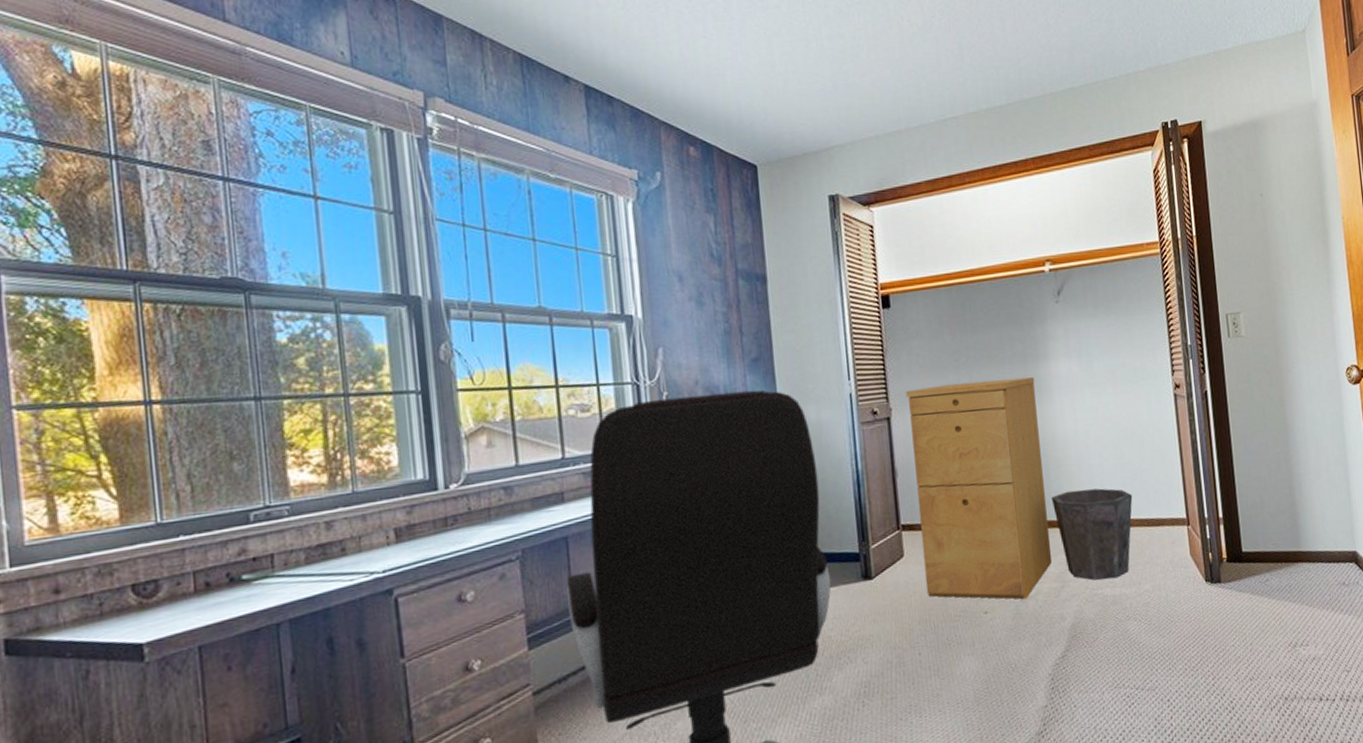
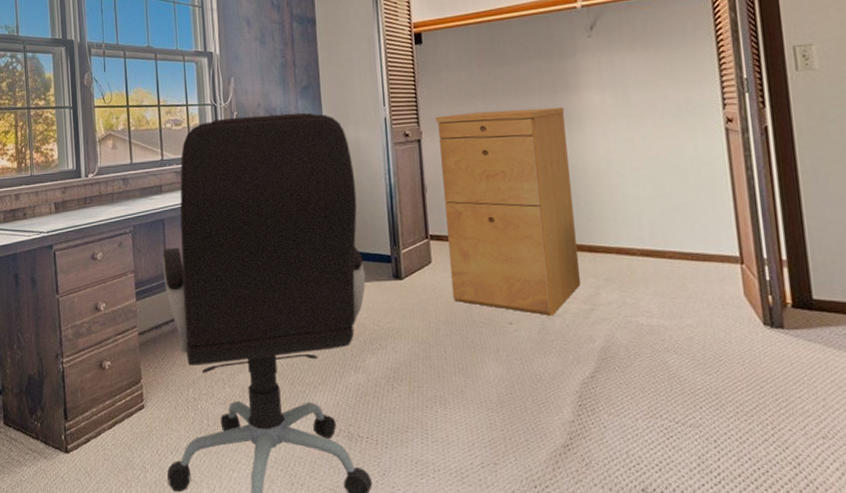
waste bin: present [1051,488,1133,581] -> none [580,217,674,309]

